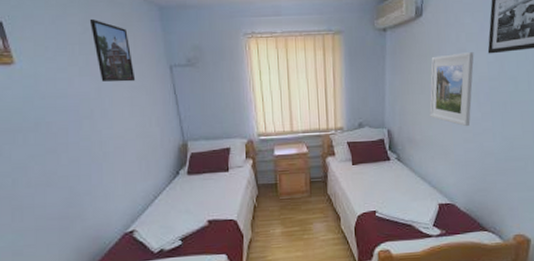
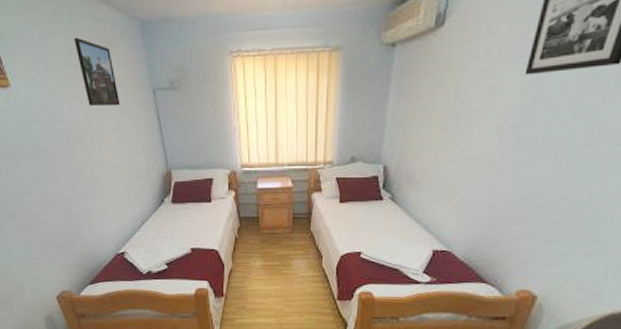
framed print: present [429,52,474,127] -> none [436,73,506,166]

